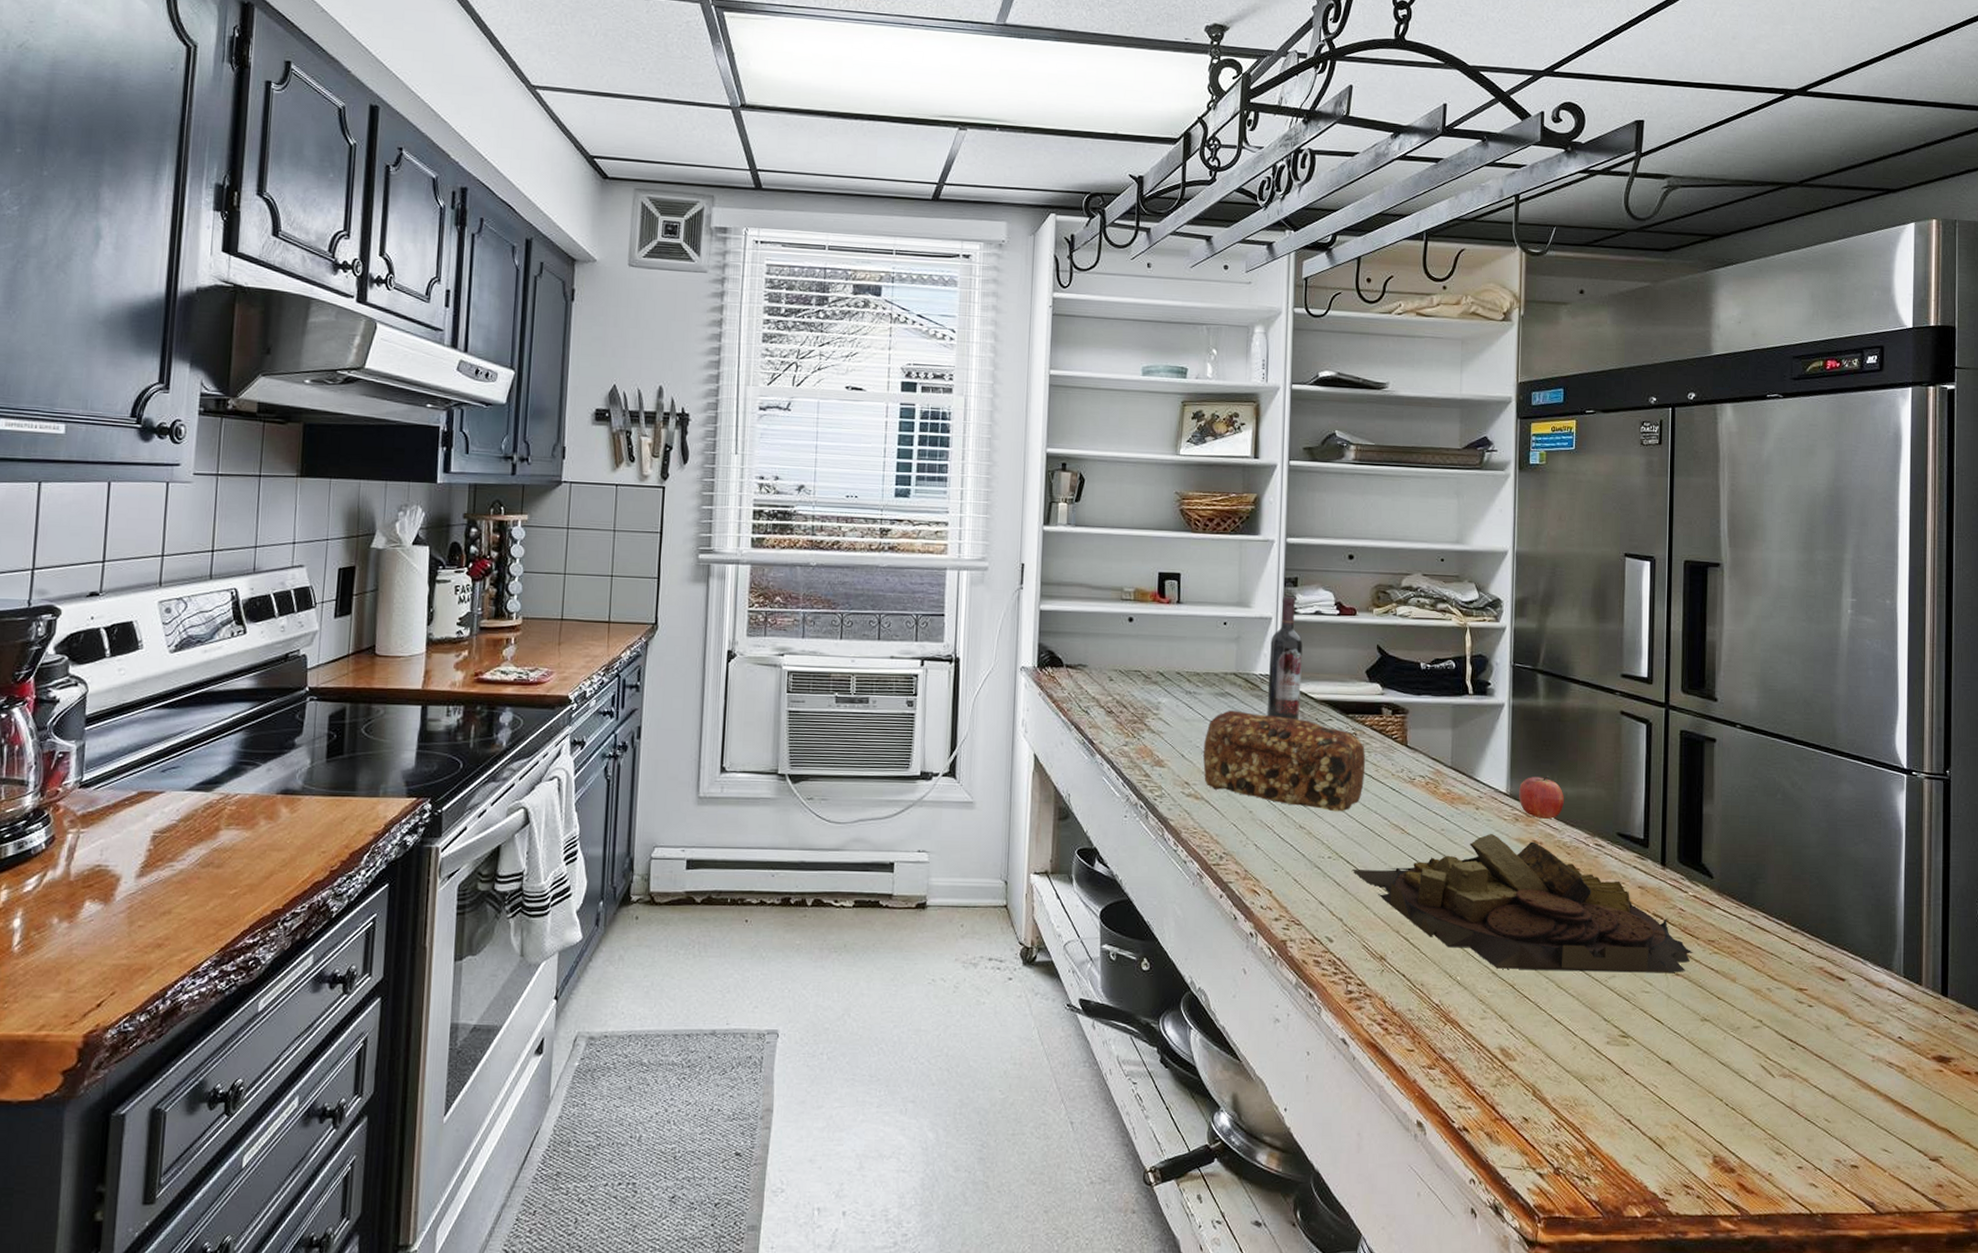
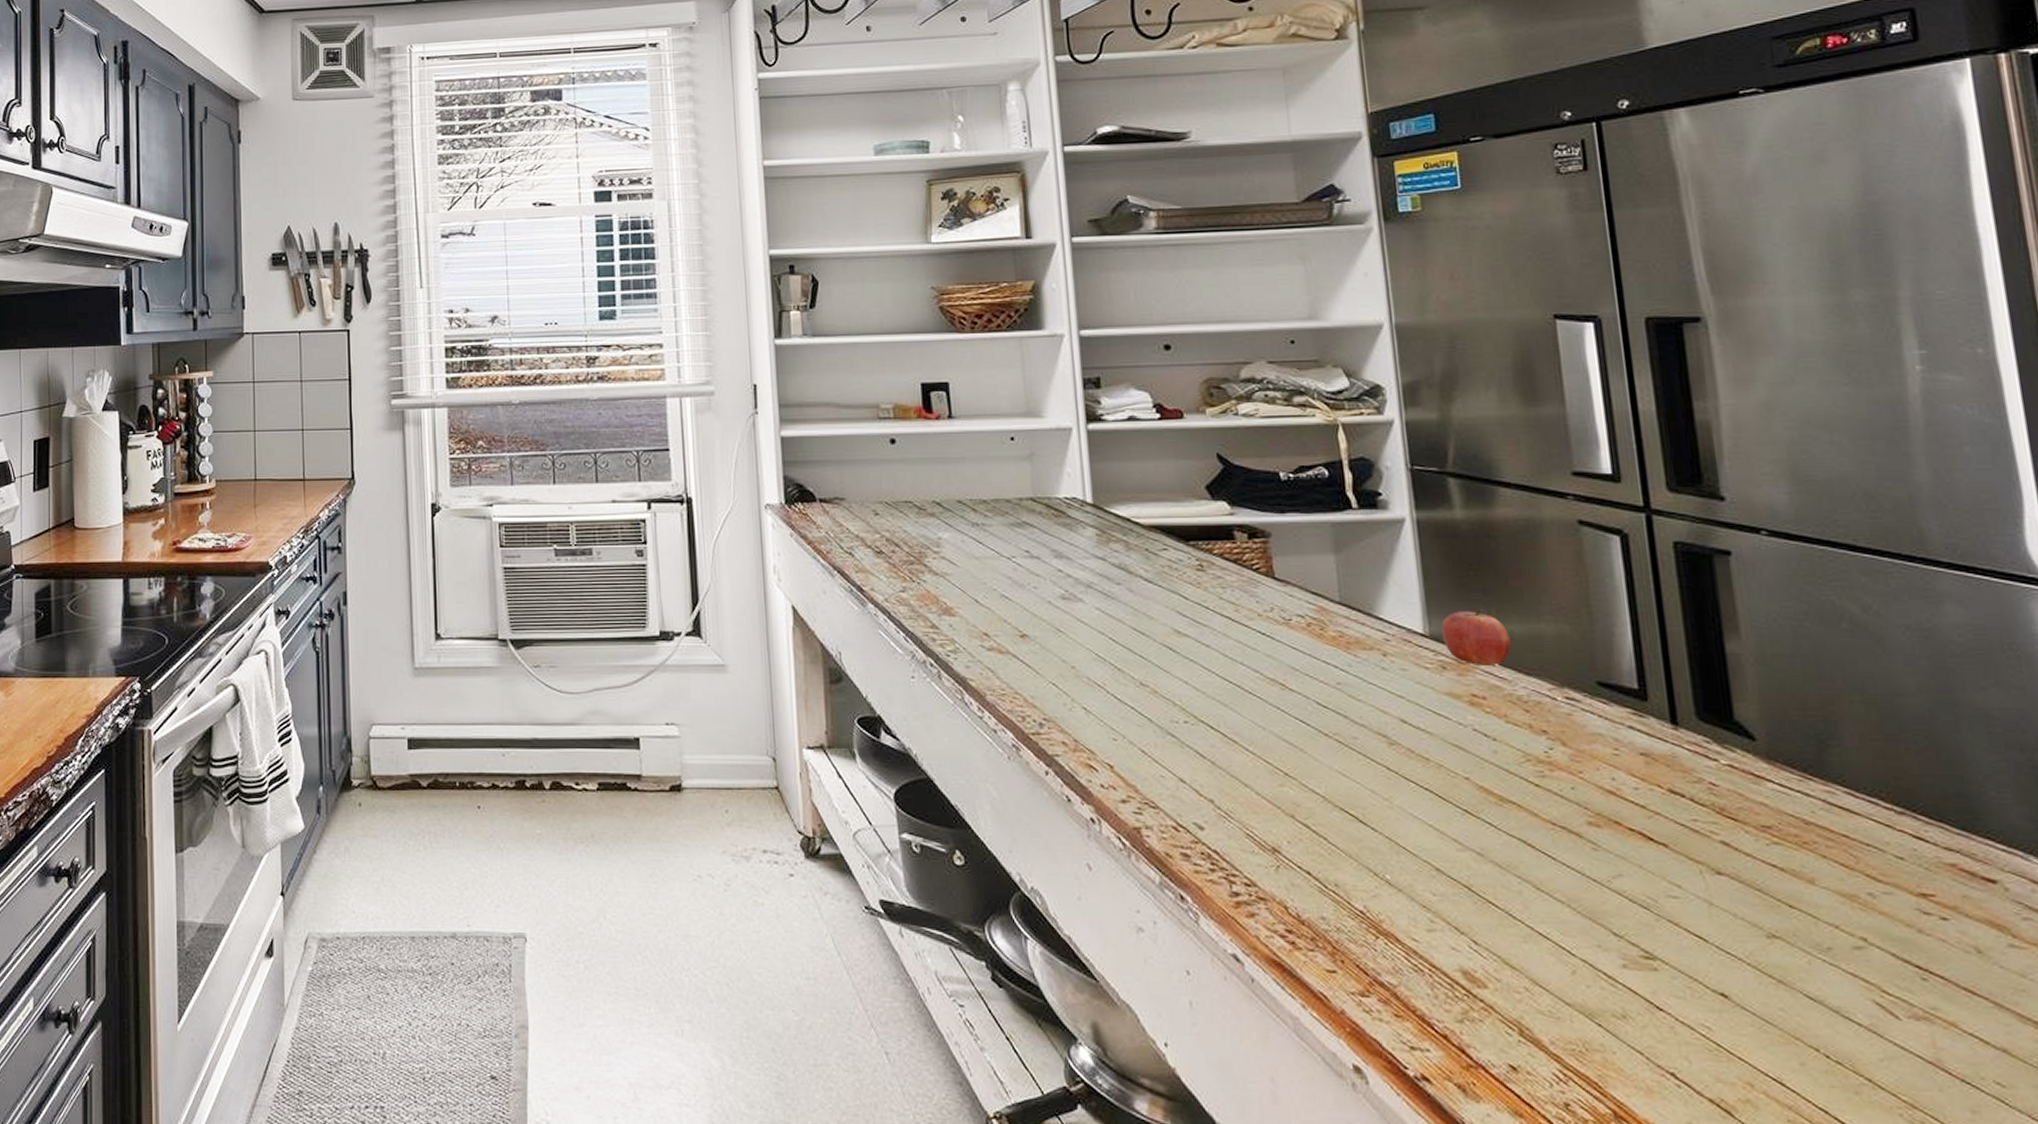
bread loaf: present [1203,710,1366,812] -> none [1002,543,1221,664]
wine bottle: present [1266,595,1303,720] -> none [1073,400,1123,552]
platter: present [1351,834,1699,973] -> none [1218,687,1746,872]

